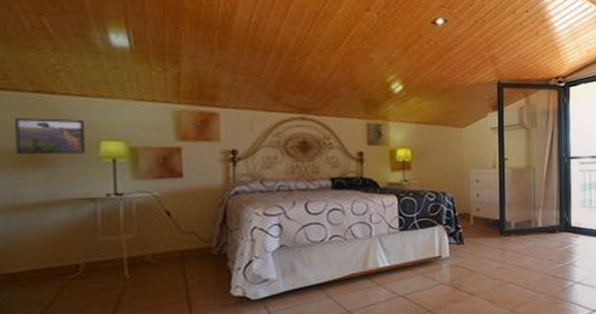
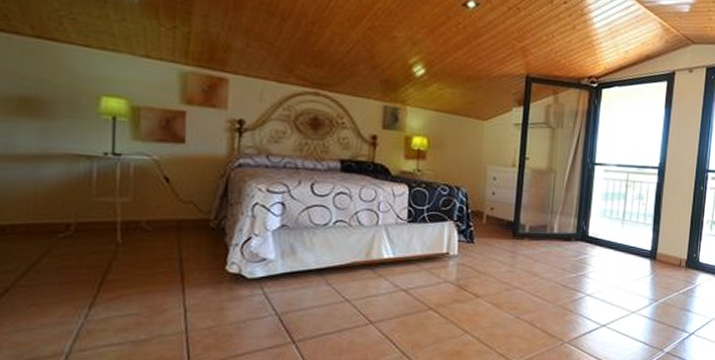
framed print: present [15,118,86,155] -> none [12,63,87,108]

